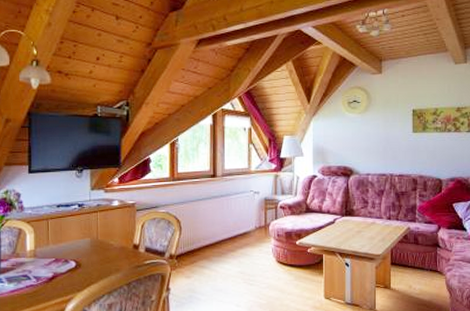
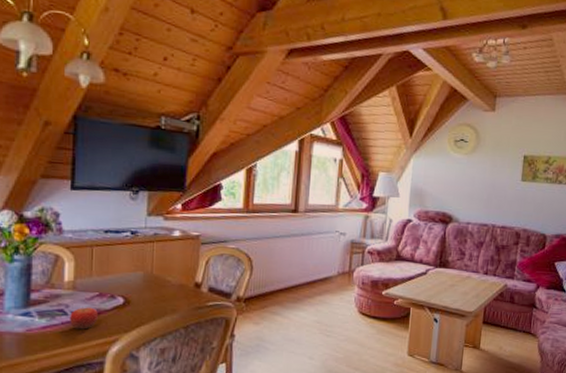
fruit: none [33,271,55,291] -> present [70,307,98,330]

